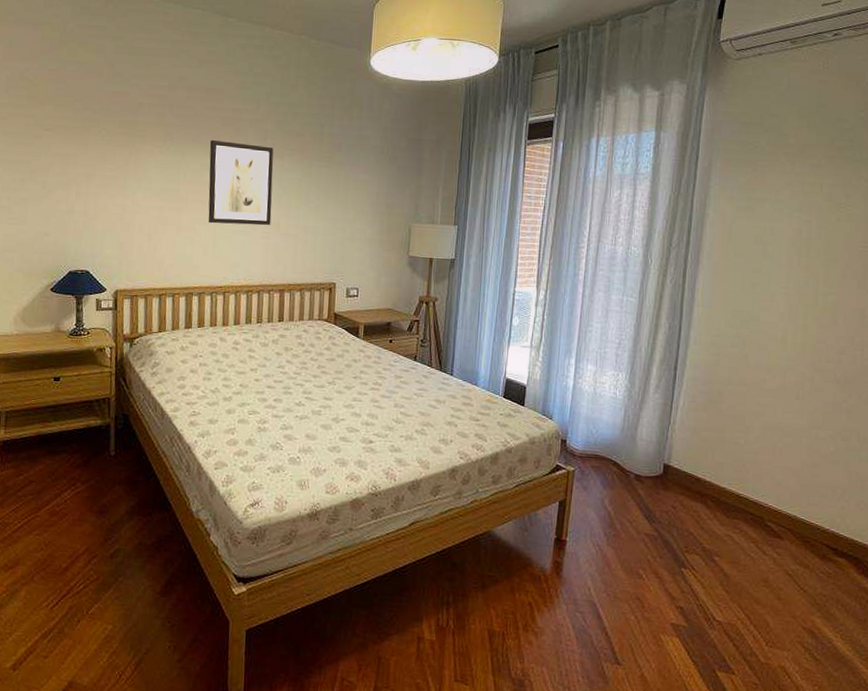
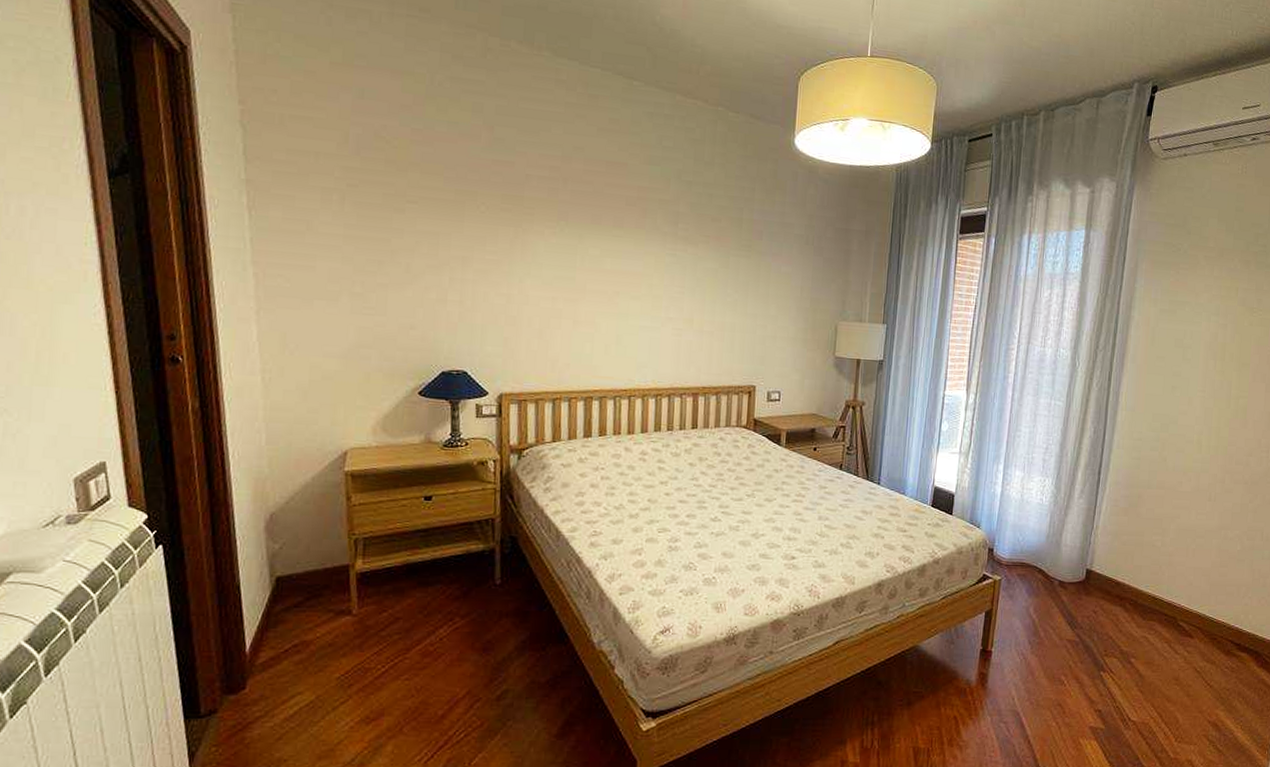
wall art: present [208,139,274,226] -> none [610,221,686,321]

